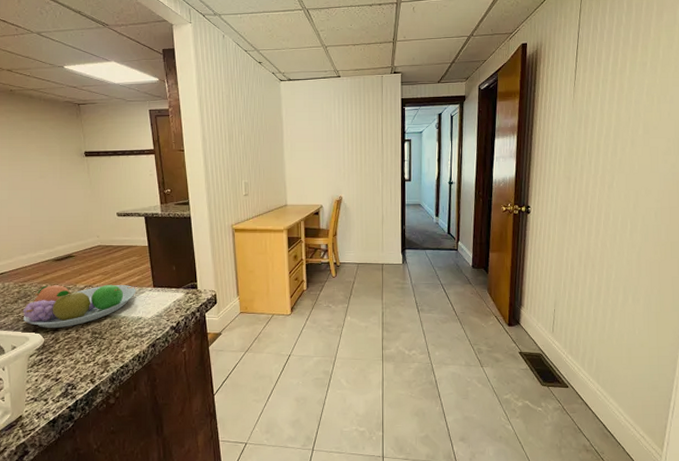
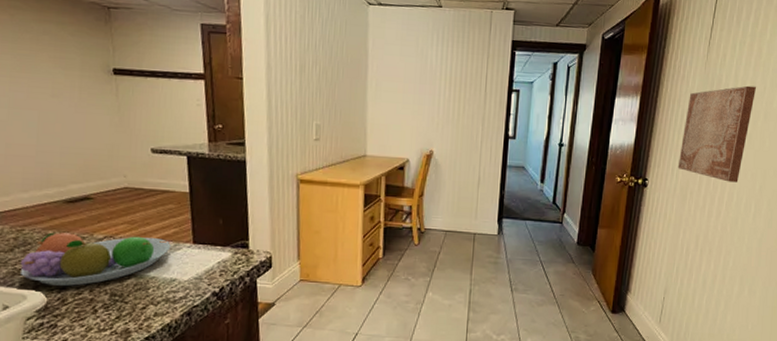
wall art: none [556,117,621,204] -> present [677,85,756,183]

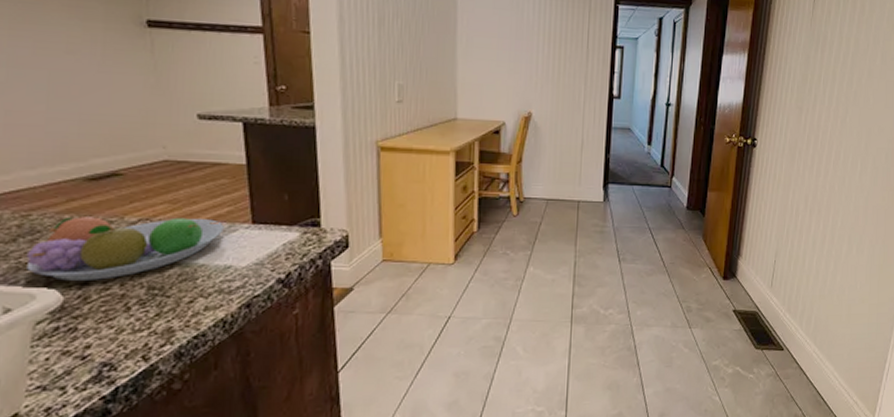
wall art: present [677,85,756,183] -> none [786,42,860,141]

